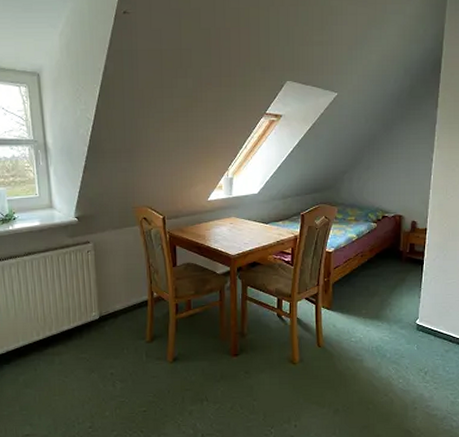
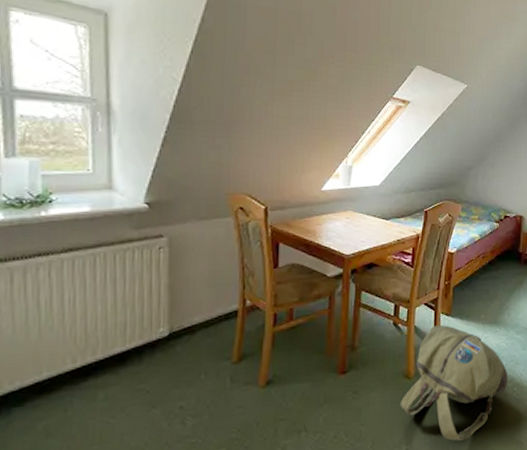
backpack: none [287,318,393,423] -> present [400,325,508,441]

